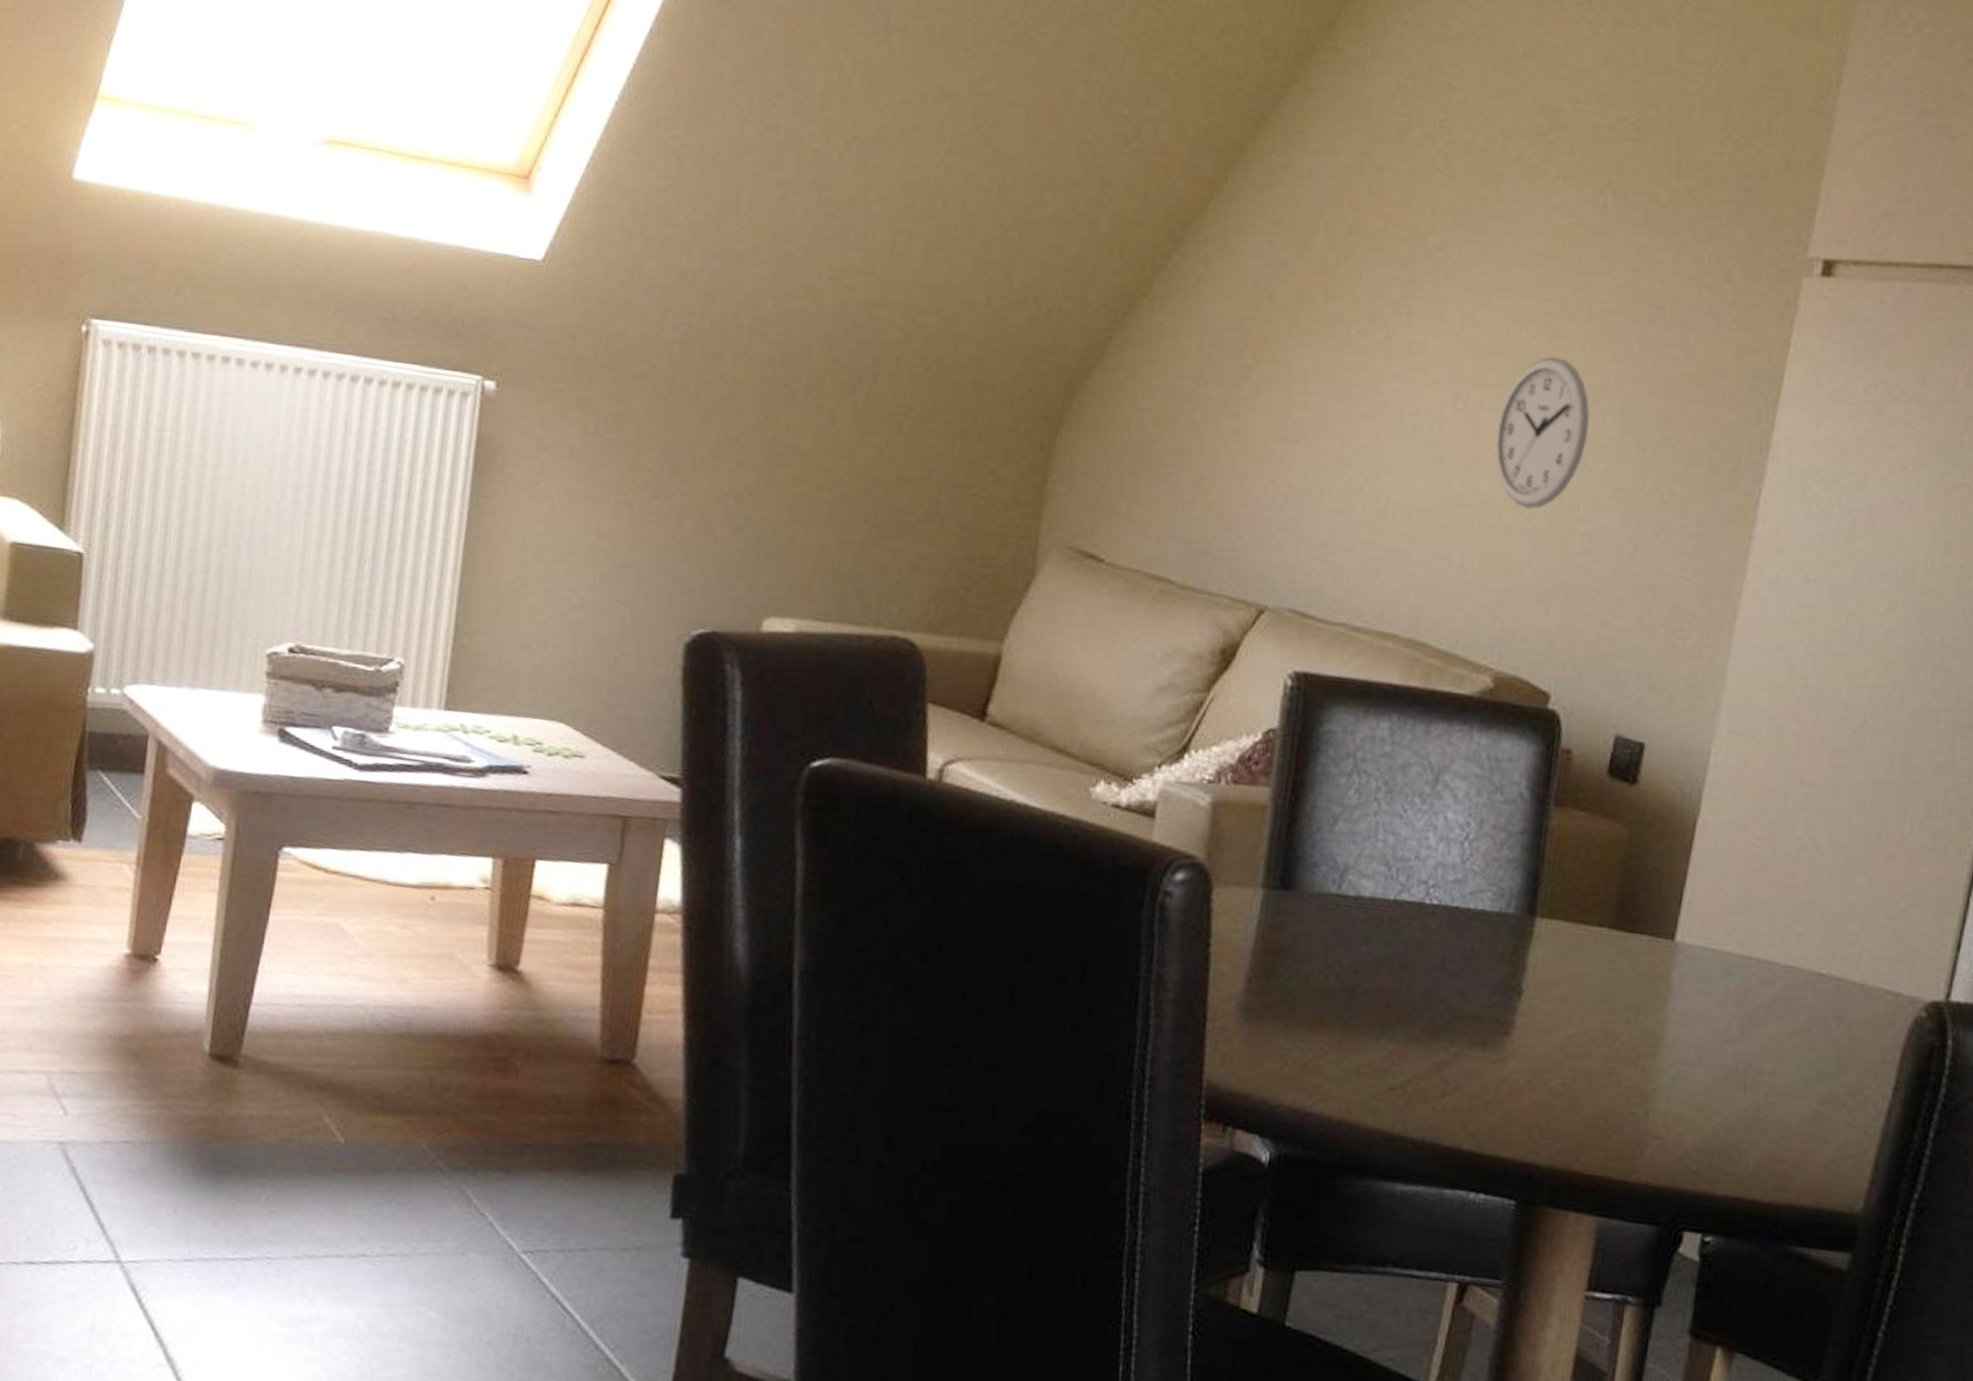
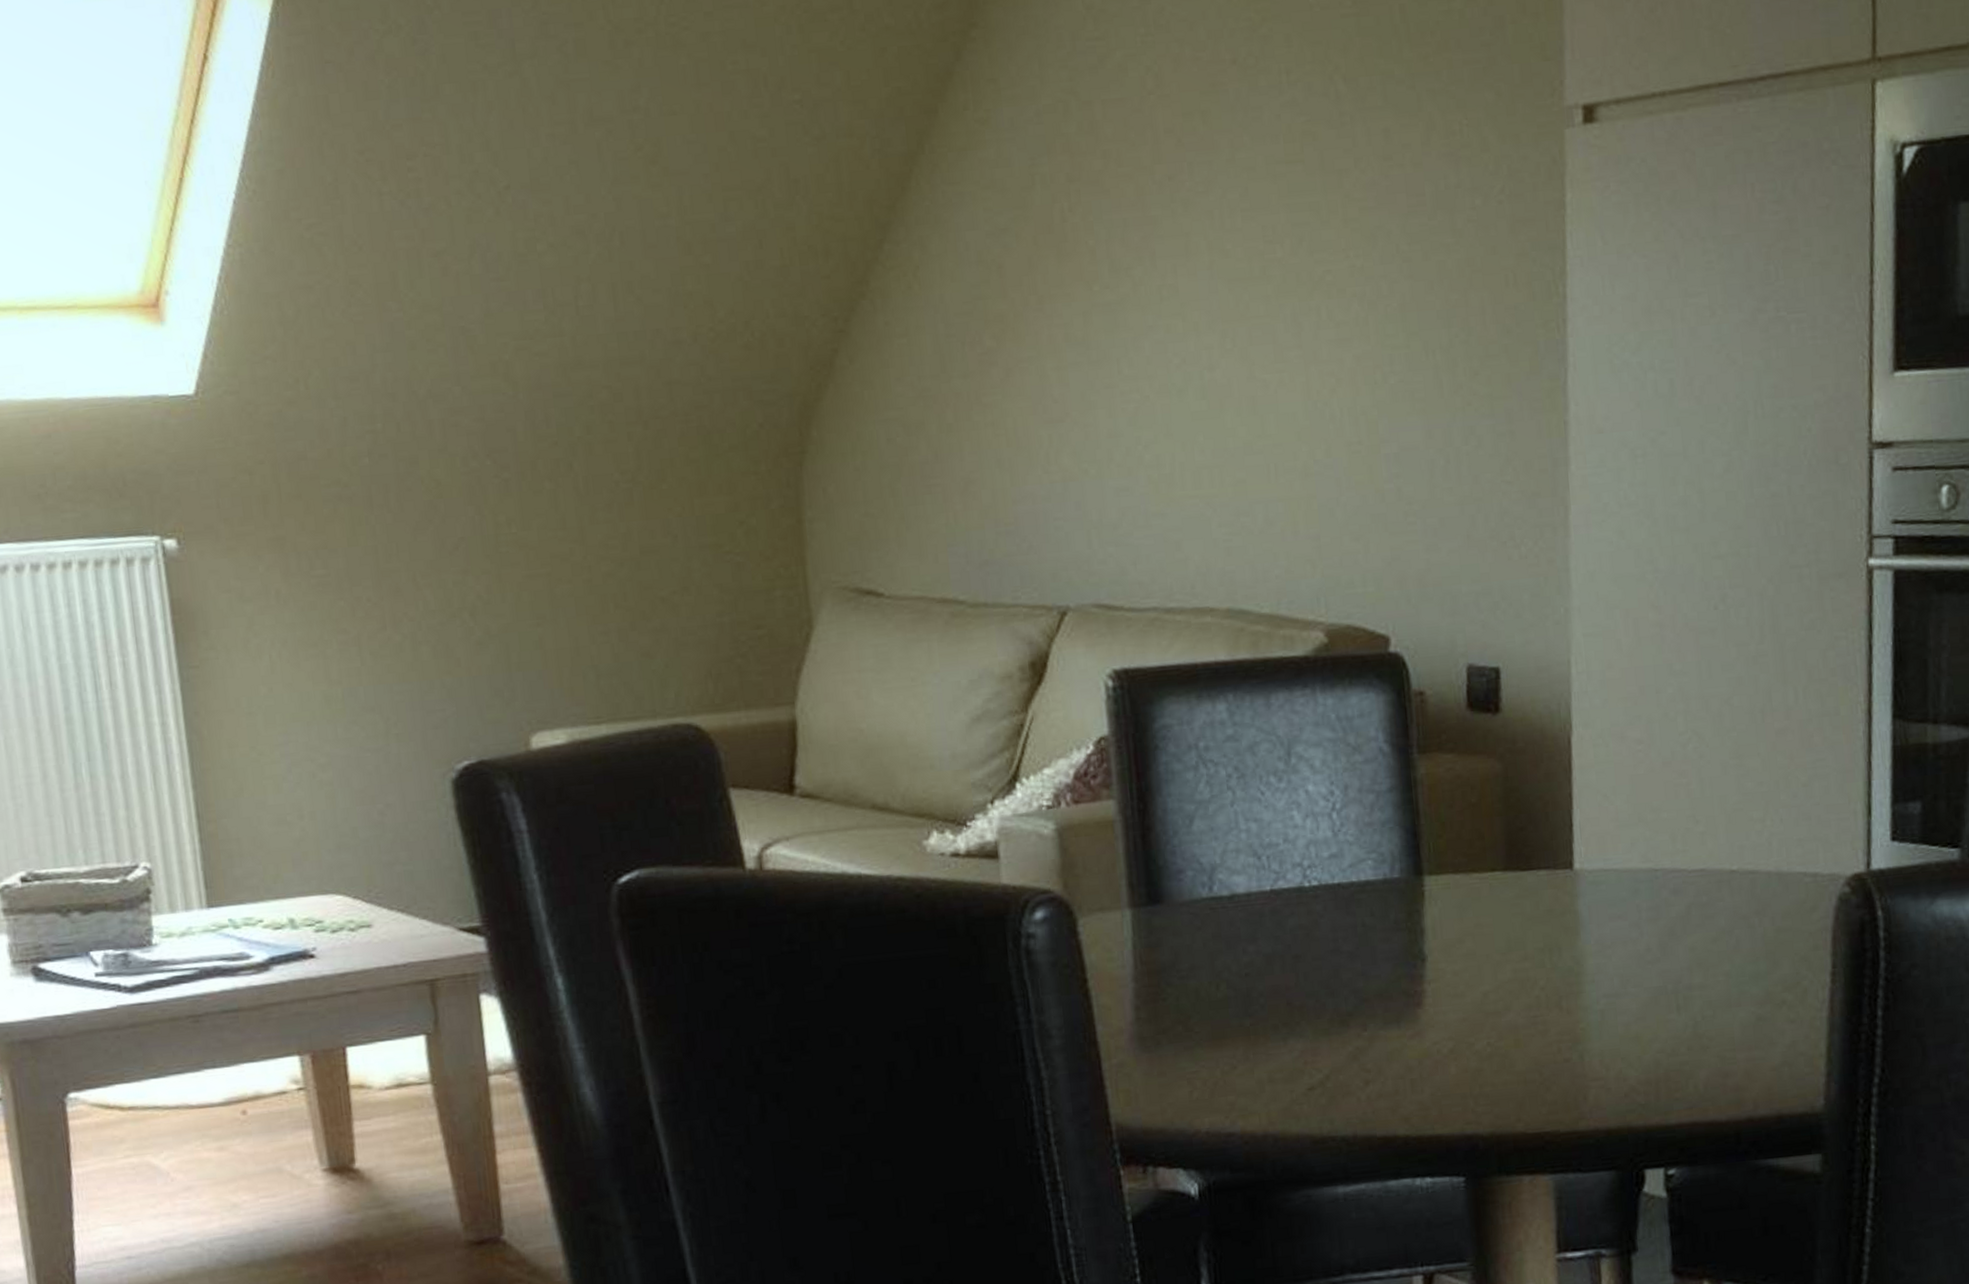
wall clock: present [1494,356,1590,510] -> none [1271,270,1372,443]

